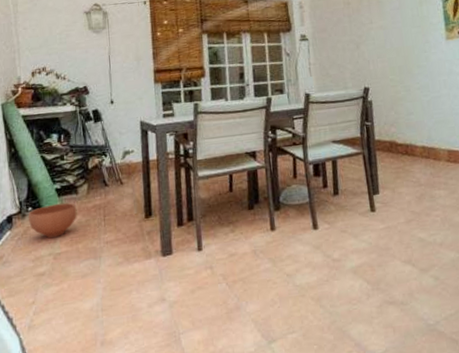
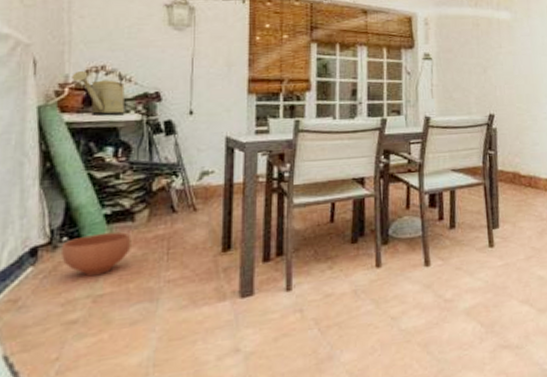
watering can: none [23,71,62,110] -> present [72,70,125,117]

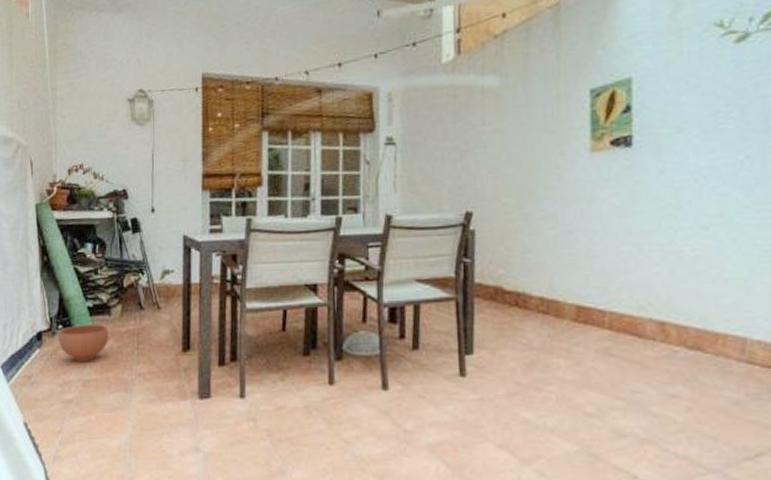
watering can: present [72,70,125,117] -> none [58,169,99,214]

